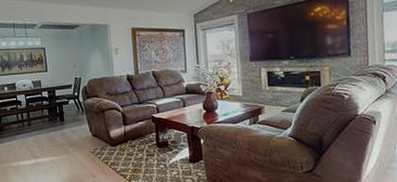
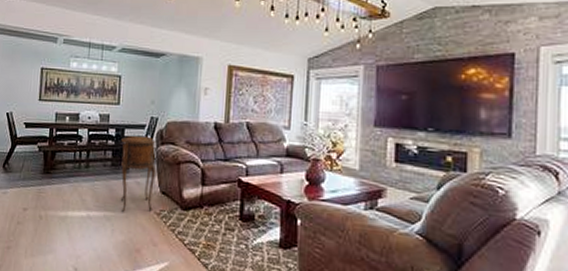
side table: none [54,93,88,155] -> present [120,135,157,212]

